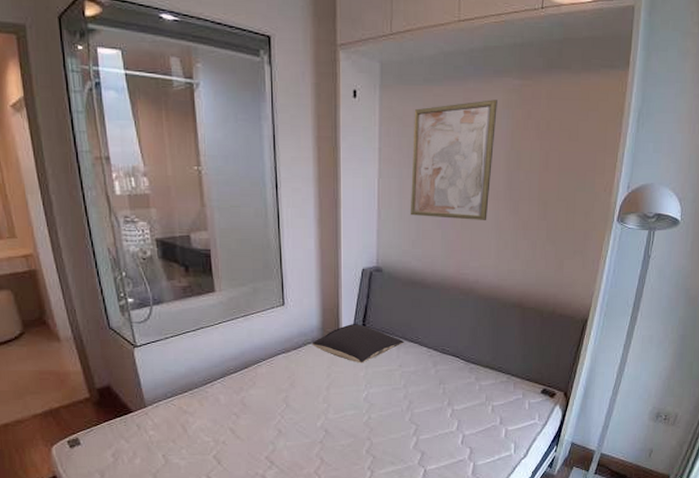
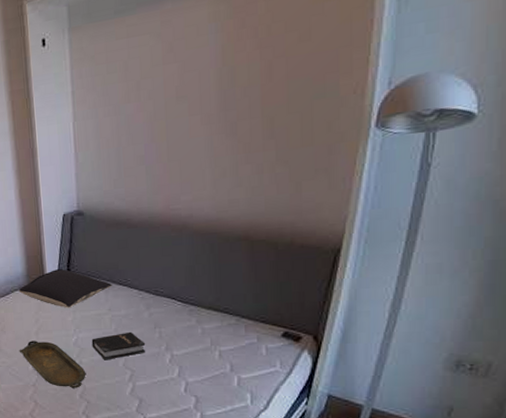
serving tray: none [309,396,374,444] -> present [20,341,86,388]
hardback book: none [381,387,431,416] -> present [91,331,146,360]
wall art: present [410,99,497,220] -> none [106,15,202,155]

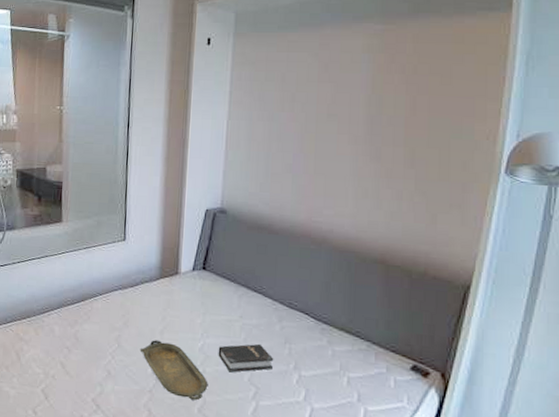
pillow: present [18,269,112,308] -> none [149,265,246,309]

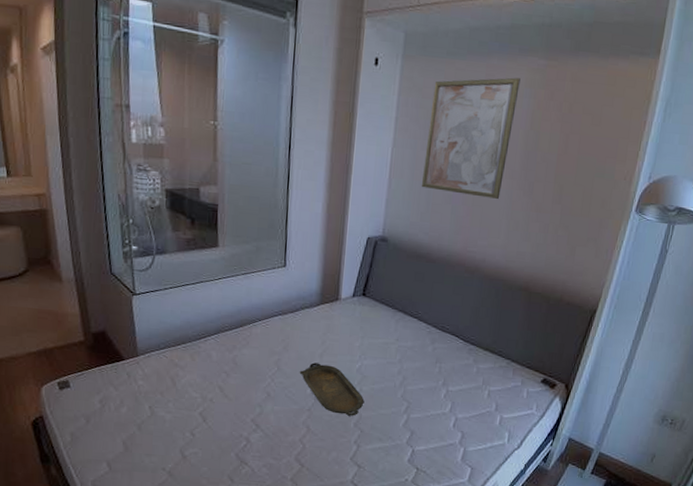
hardback book: present [218,343,274,373] -> none [374,363,426,390]
wall art: none [258,44,357,166] -> present [421,77,521,199]

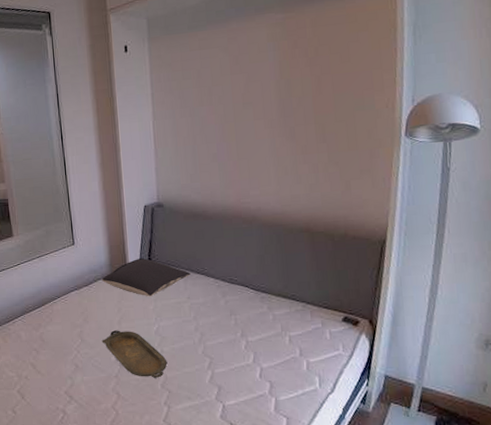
pillow: none [309,292,403,333] -> present [101,258,191,297]
wall art: present [421,77,521,199] -> none [181,35,263,152]

